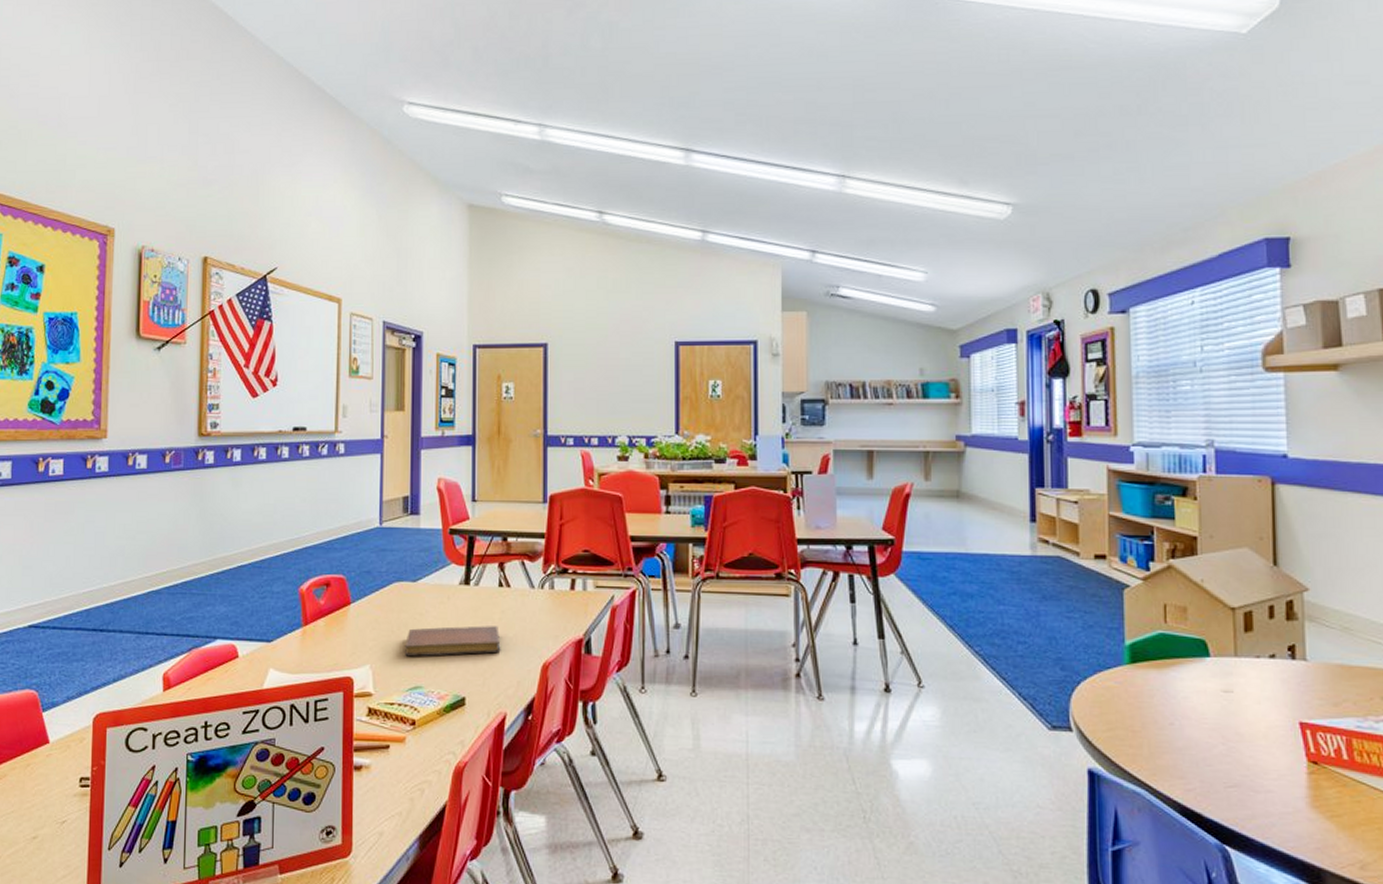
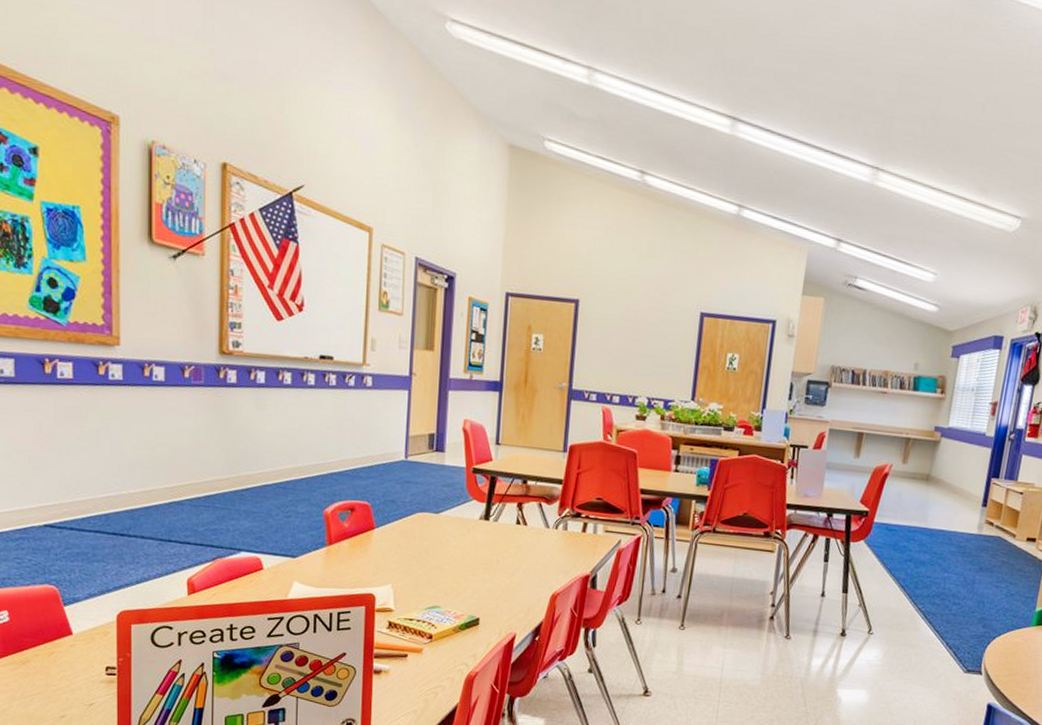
notebook: present [405,626,501,656] -> none [425,555,515,582]

